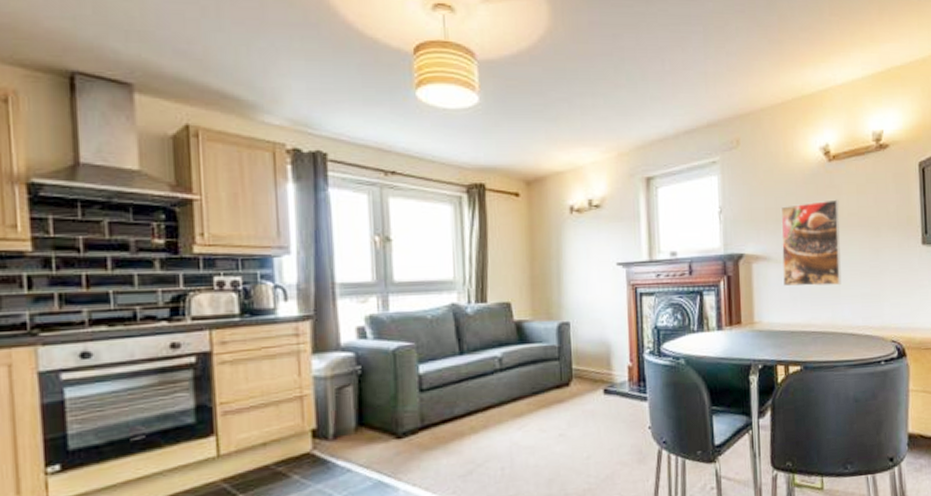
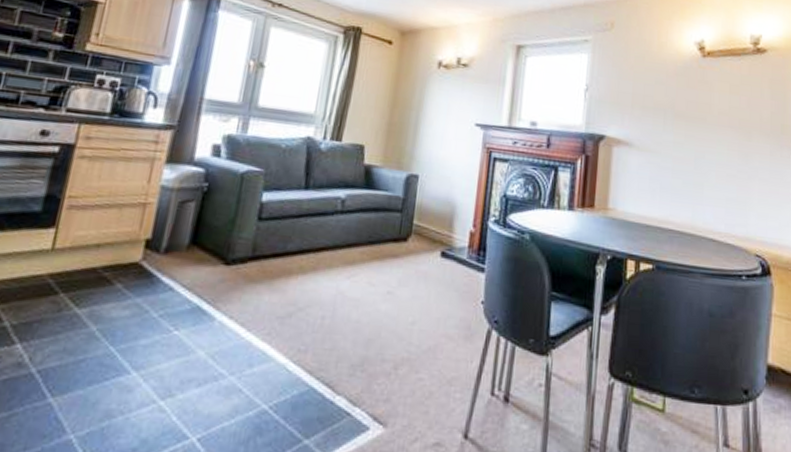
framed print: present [780,199,842,287] -> none [644,94,710,184]

